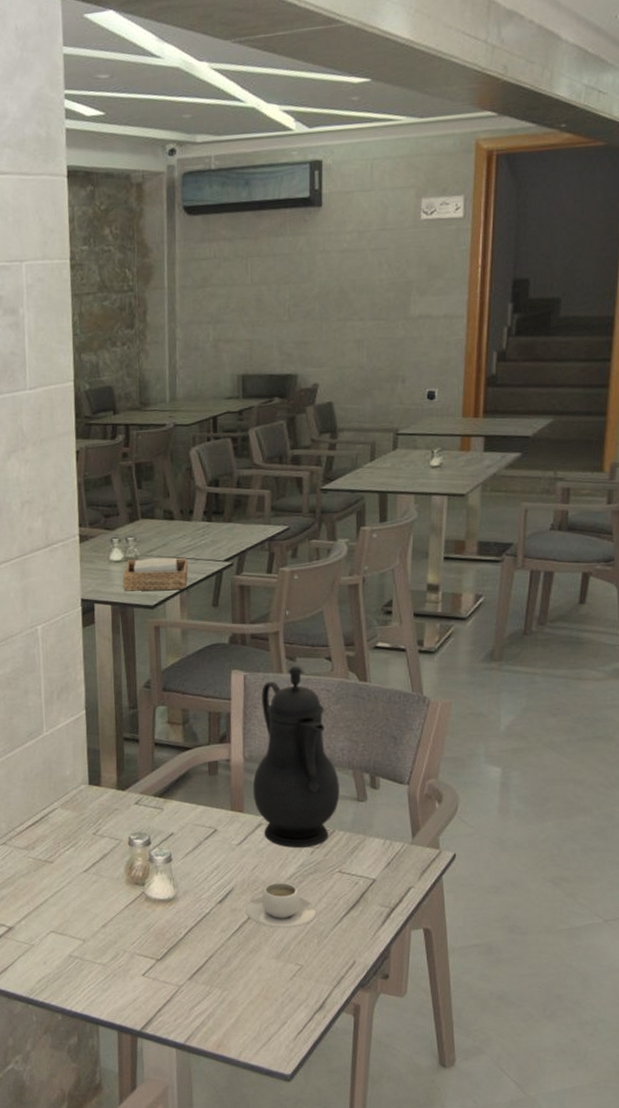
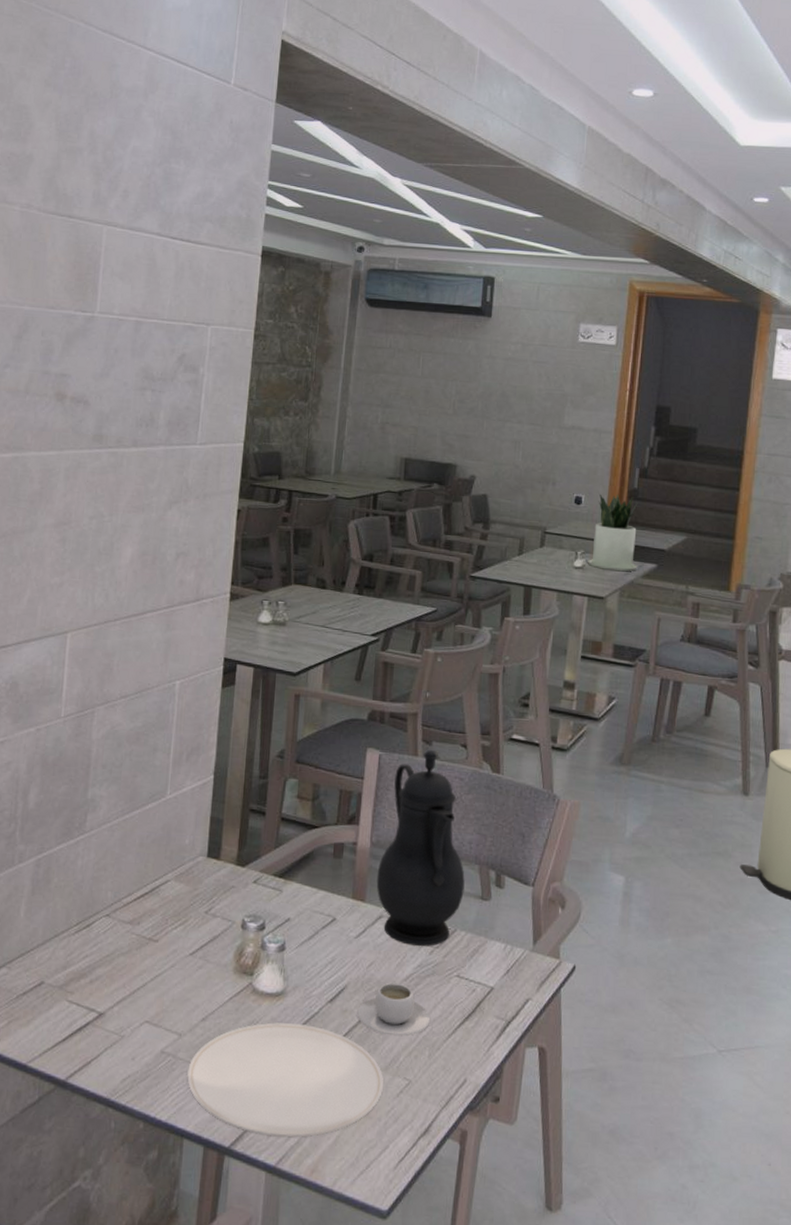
plate: none [95,924,277,1021] -> present [187,1022,384,1139]
napkin holder: present [123,557,188,591] -> none [268,624,335,660]
planter: none [444,384,500,466] -> present [587,494,638,572]

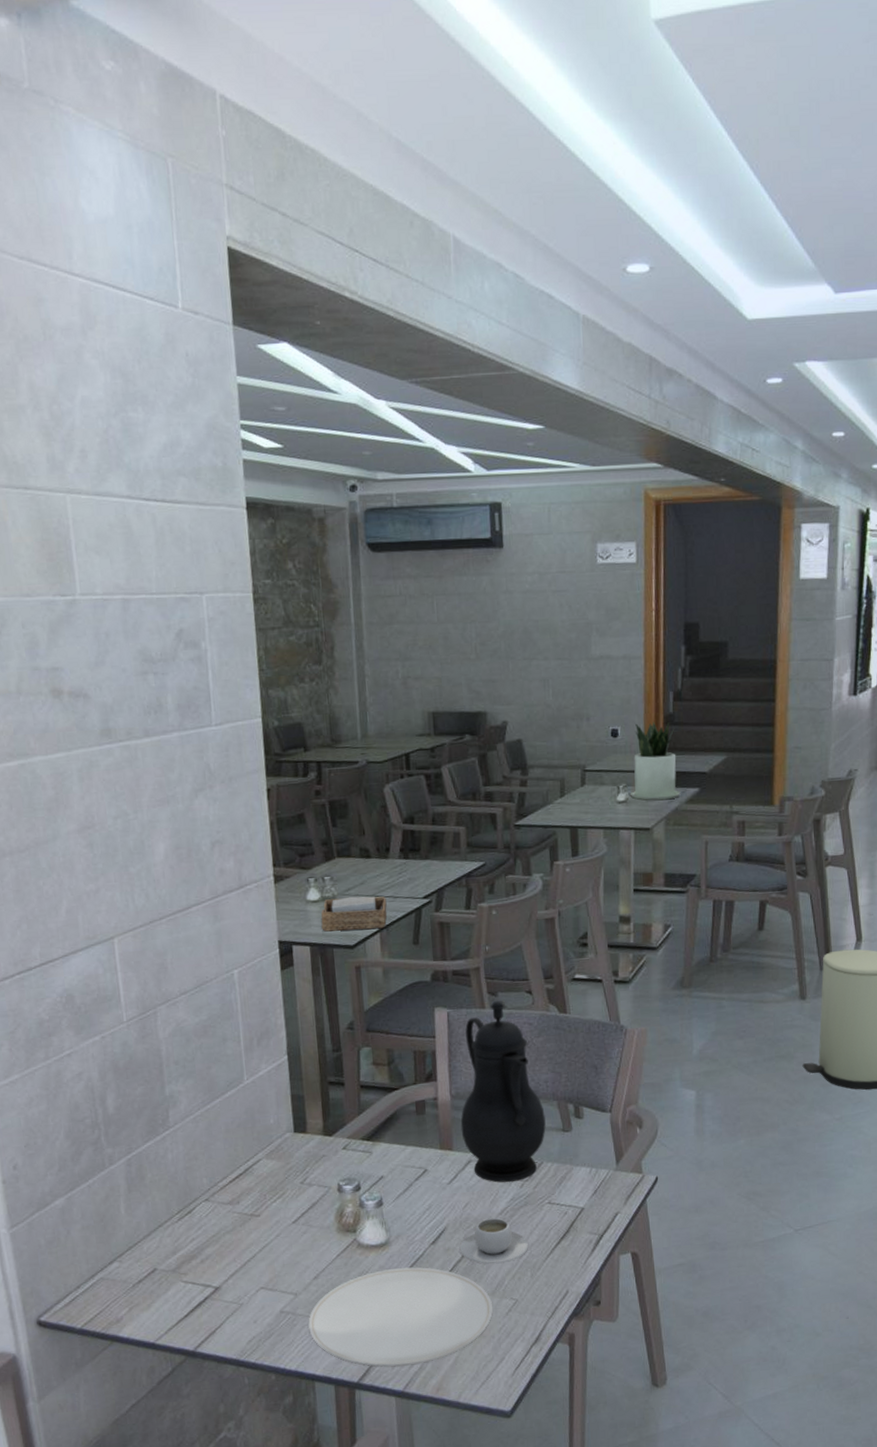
napkin holder: none [268,624,335,660] -> present [321,896,388,932]

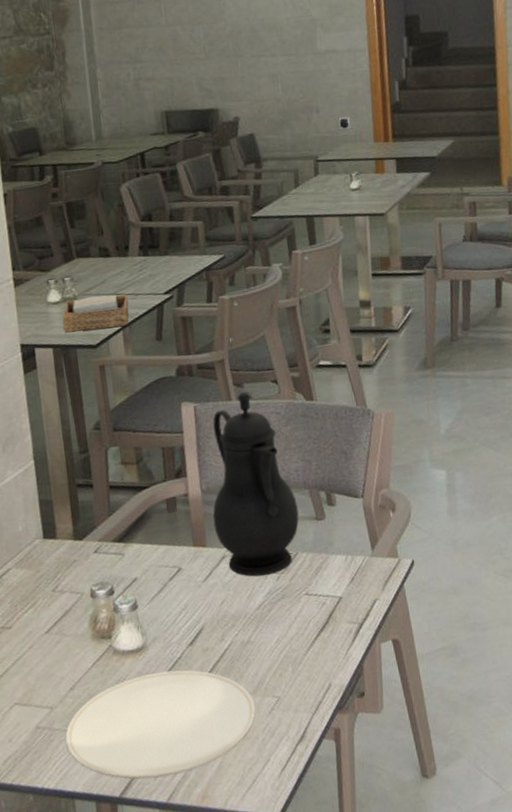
teacup: present [459,1217,529,1265] -> none [217,613,289,663]
planter: present [629,722,681,801] -> none [362,110,412,187]

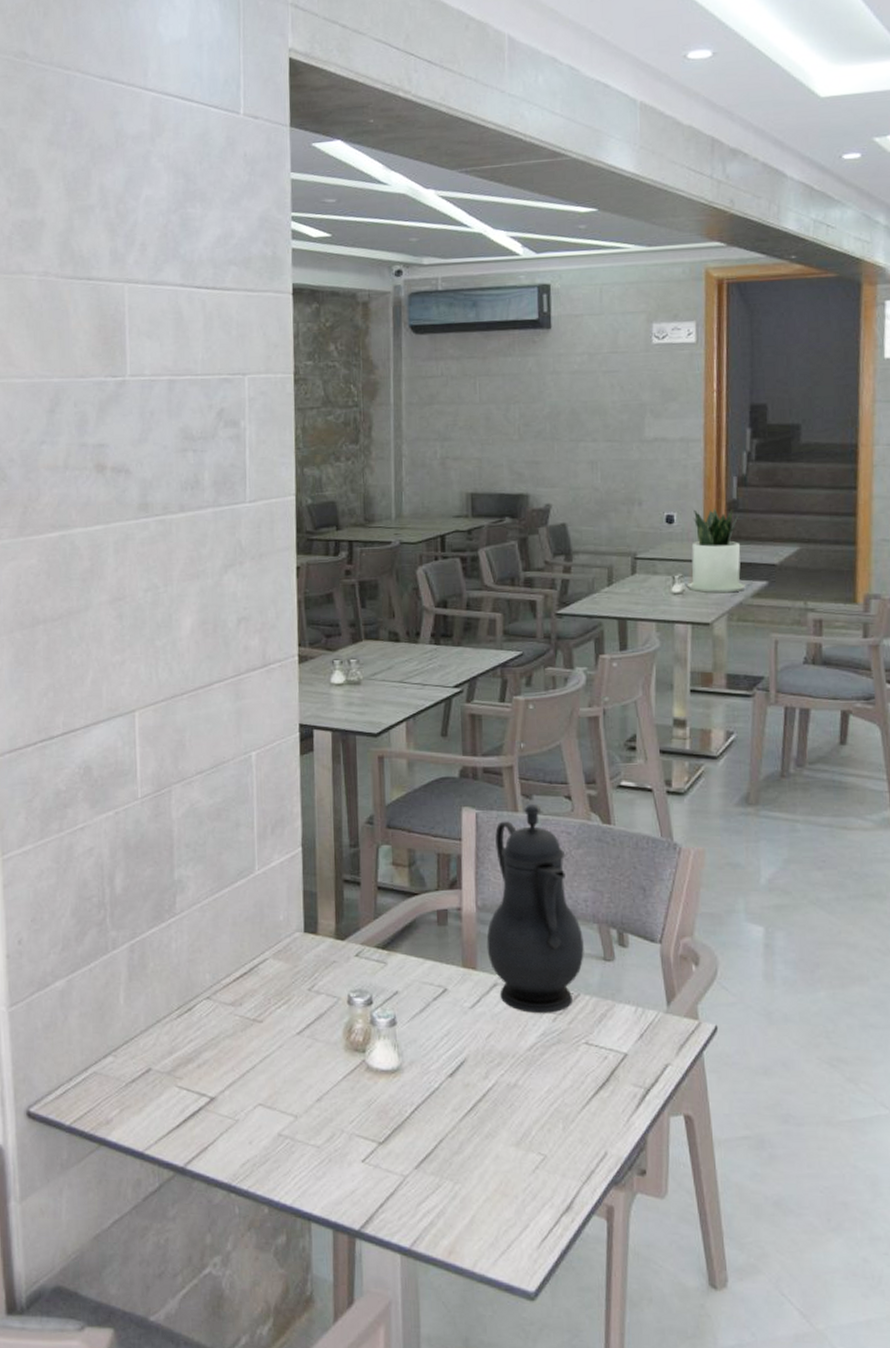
napkin holder: present [62,294,129,333] -> none [344,681,415,718]
plate: present [65,670,256,779] -> none [308,1100,517,1220]
planter: none [362,110,412,187] -> present [686,508,746,594]

